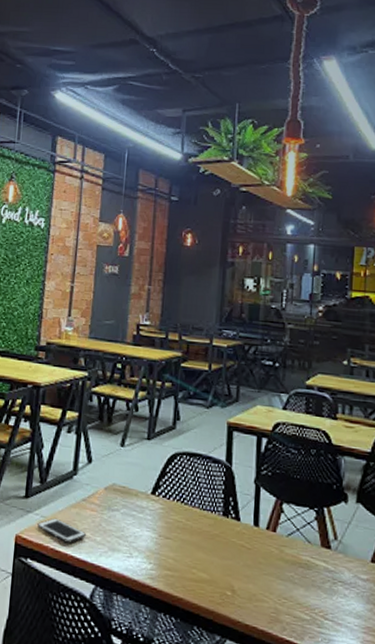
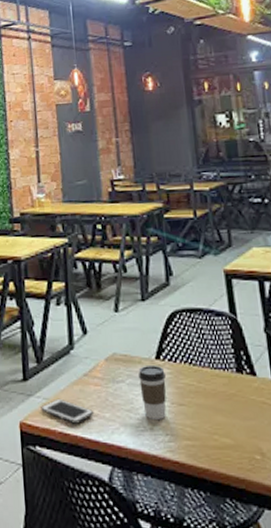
coffee cup: none [132,499,158,549] -> present [138,366,166,419]

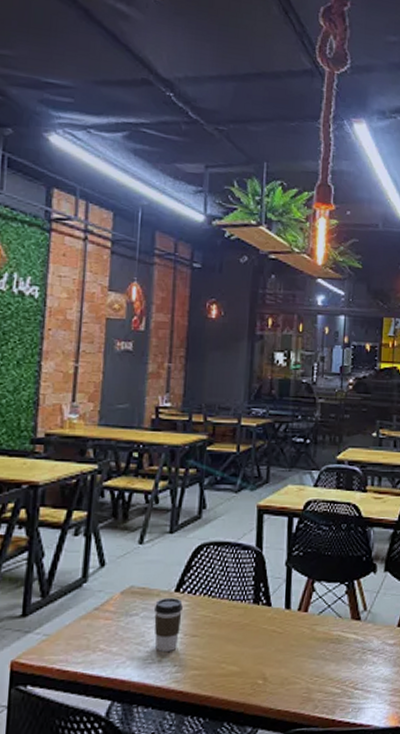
cell phone: present [41,398,93,424] -> none [39,634,99,660]

